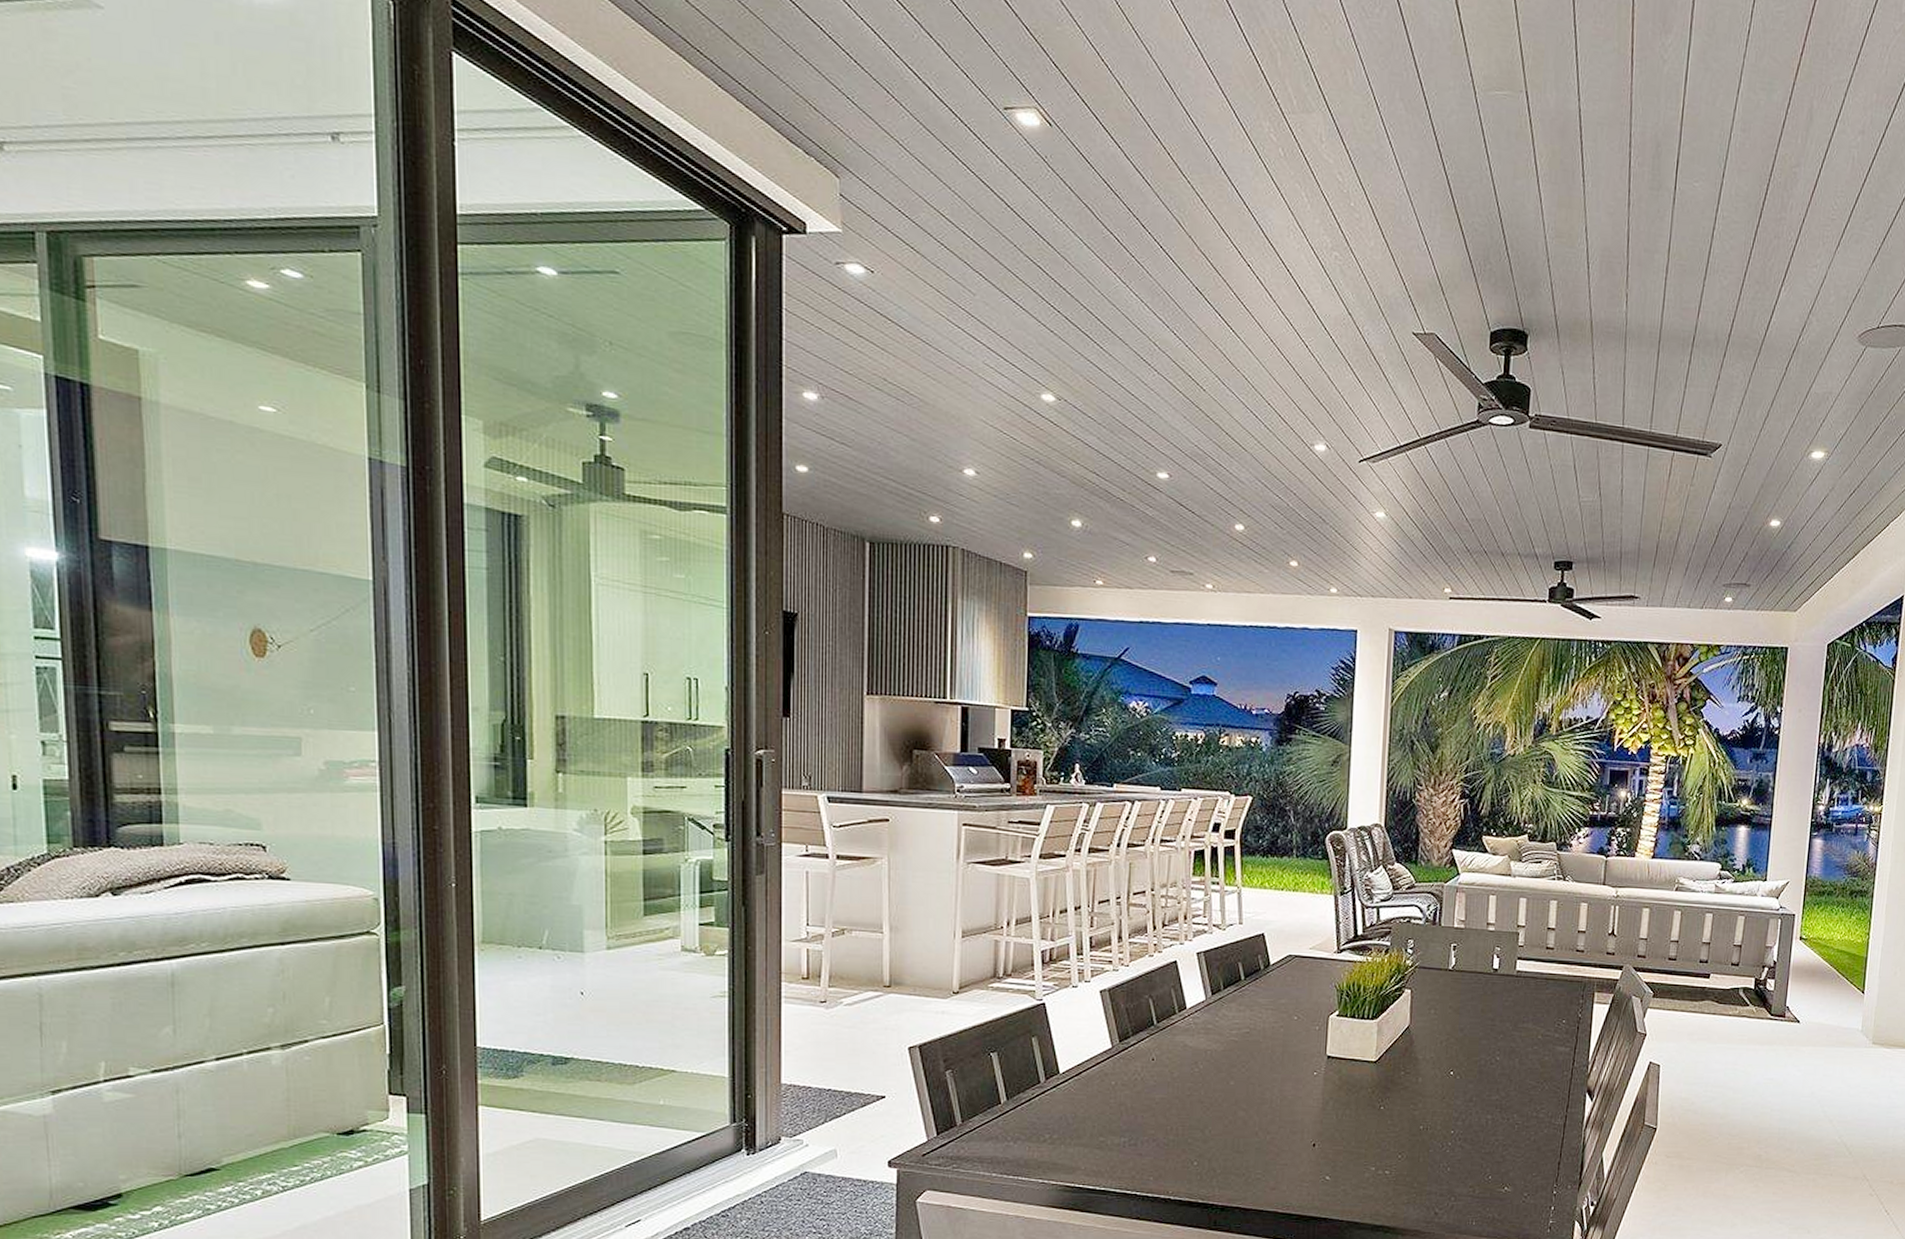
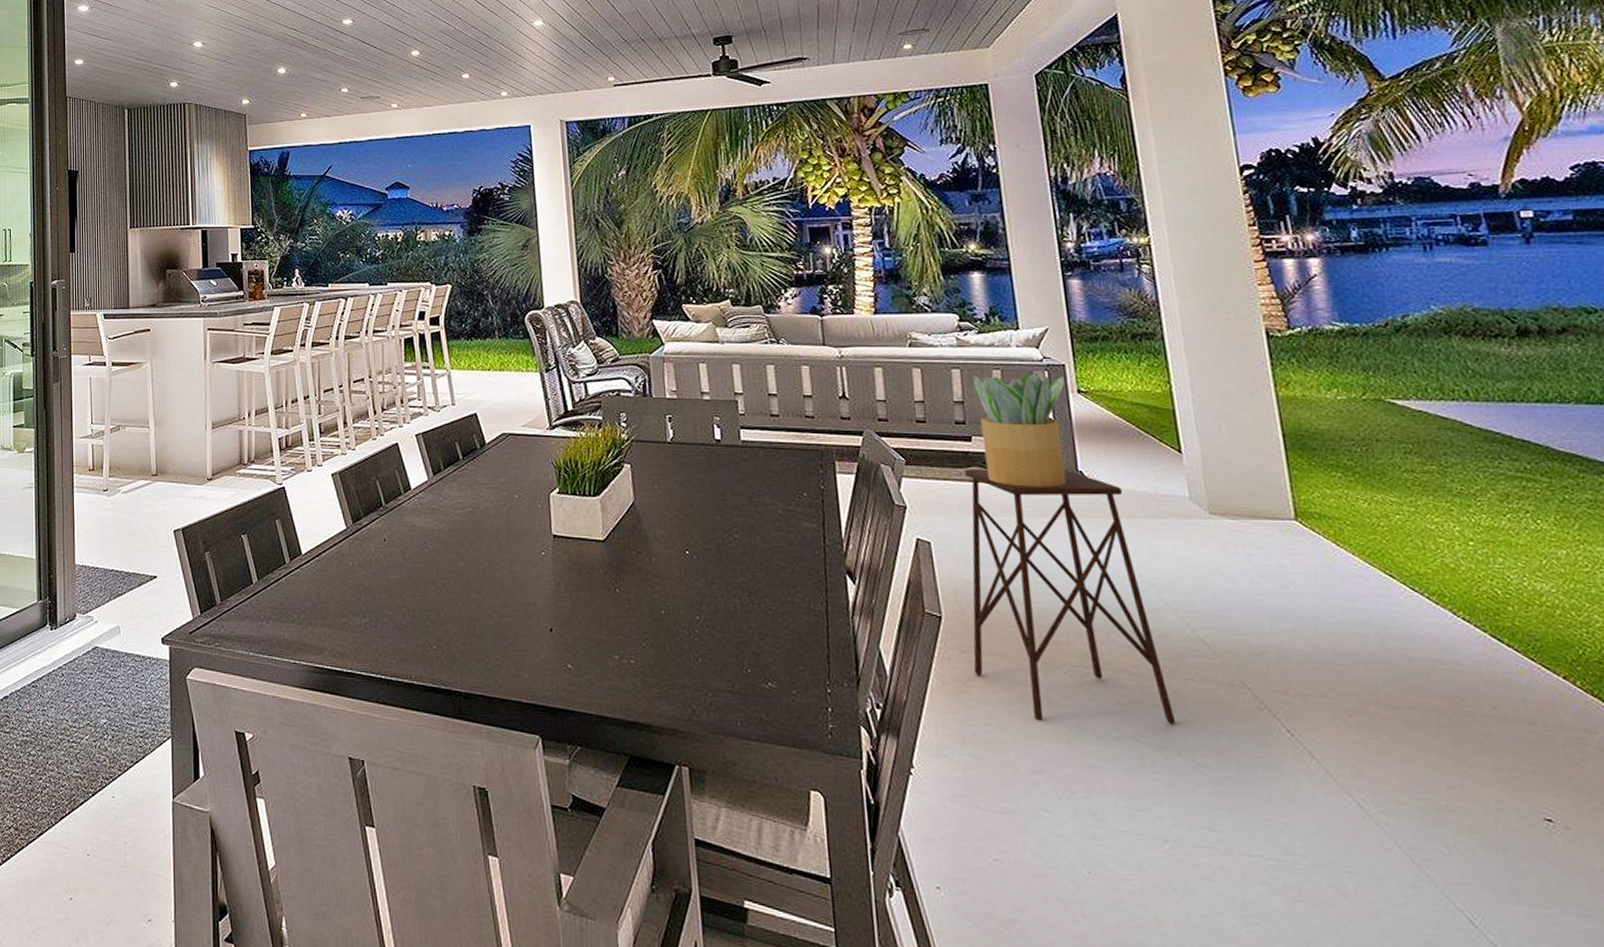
side table: none [1673,1002,1815,1211] -> present [964,469,1176,725]
potted plant: none [1716,919,1792,1020] -> present [973,372,1067,487]

